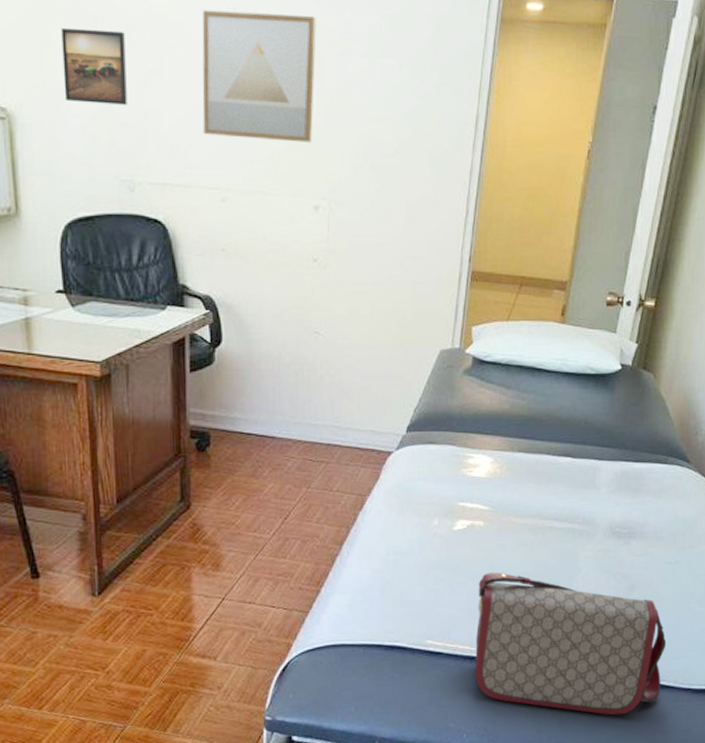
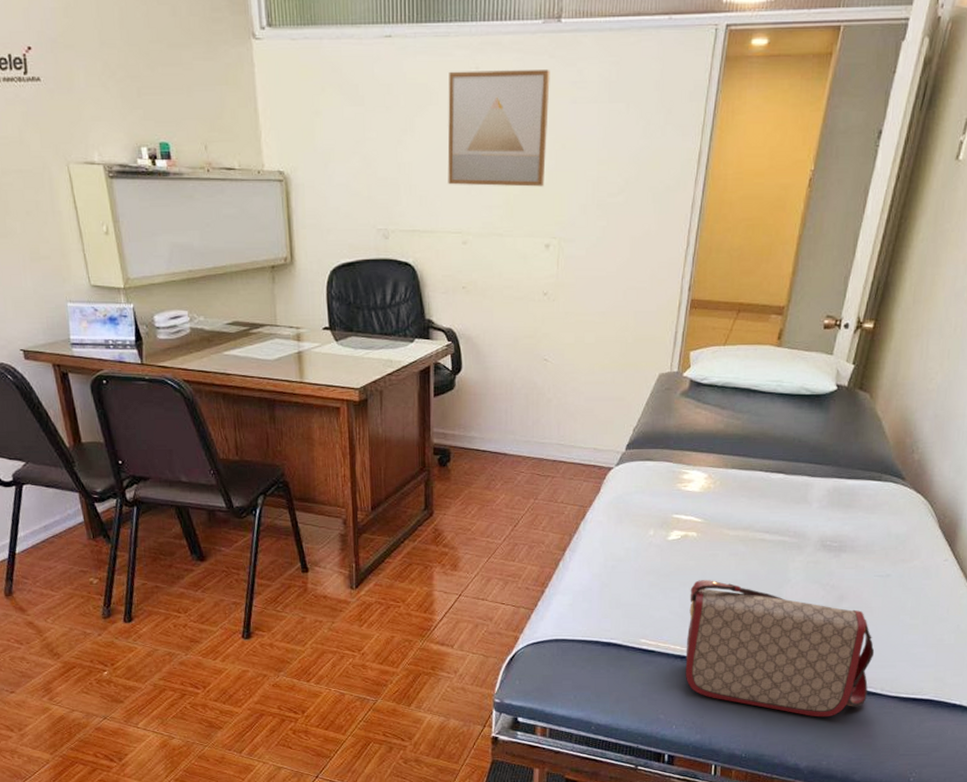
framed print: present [61,28,127,105] -> none [329,98,383,163]

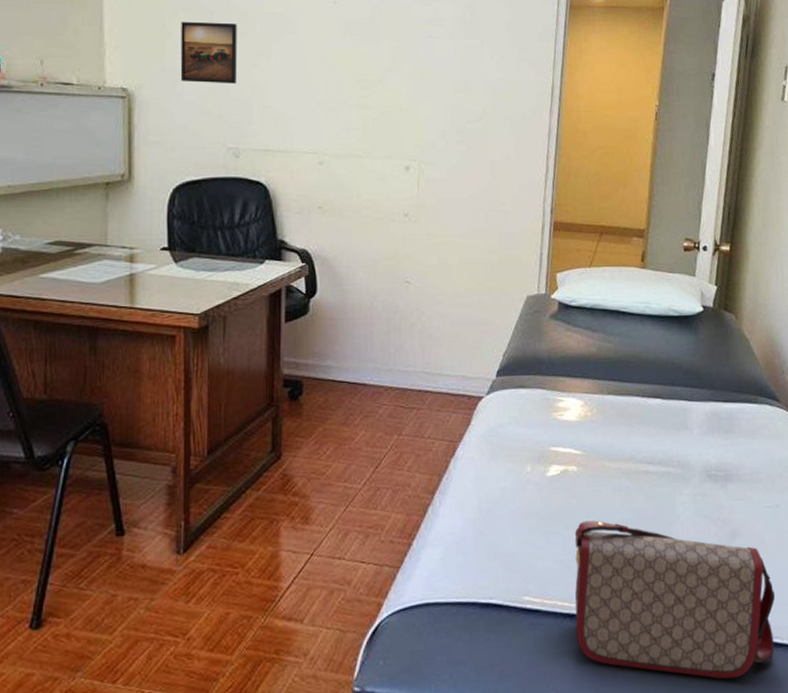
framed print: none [329,98,383,163] -> present [180,22,237,84]
wall art: present [447,70,550,187] -> none [304,4,407,112]

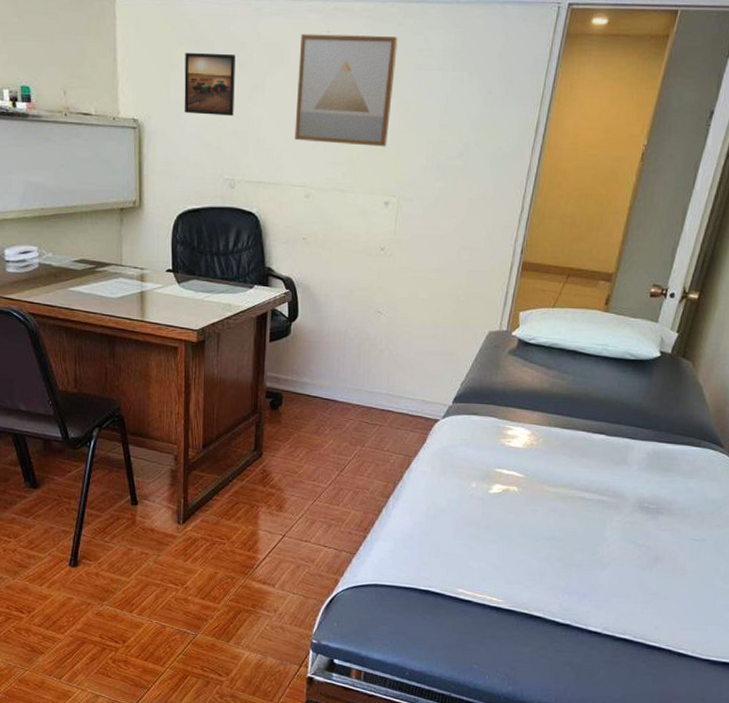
wall art: none [304,4,407,112] -> present [294,33,398,147]
handbag: present [574,520,776,679] -> none [500,534,687,676]

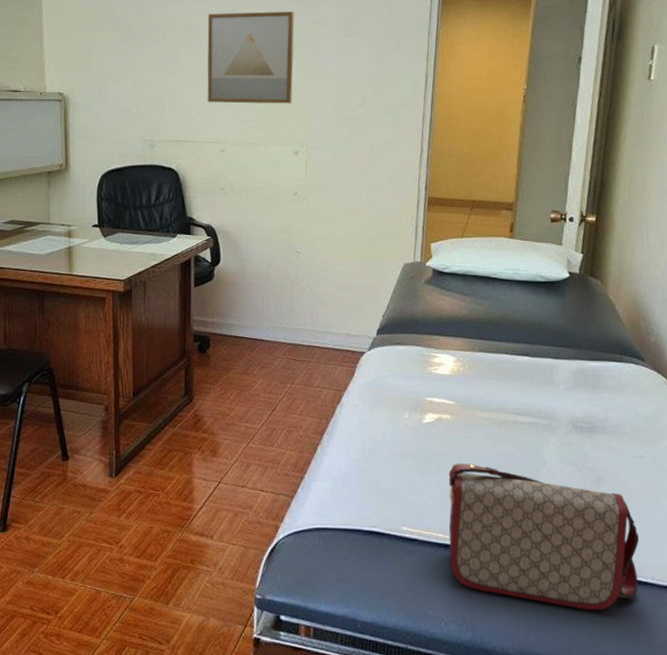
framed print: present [184,53,236,116] -> none [105,34,151,86]
handbag: none [500,534,687,676] -> present [448,463,640,611]

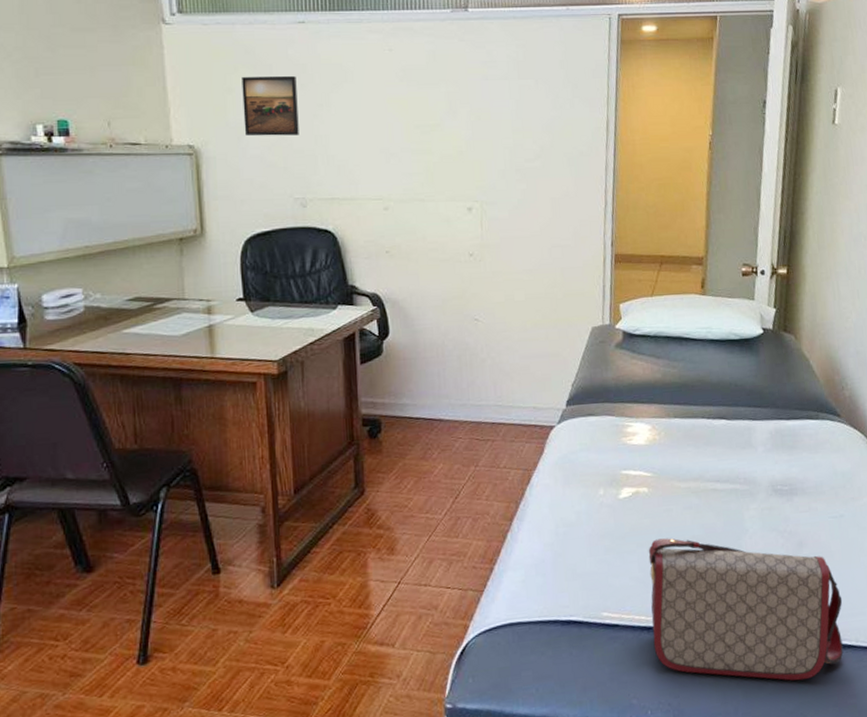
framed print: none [105,34,151,86] -> present [242,76,299,136]
wall art: present [207,12,295,104] -> none [363,51,463,155]

